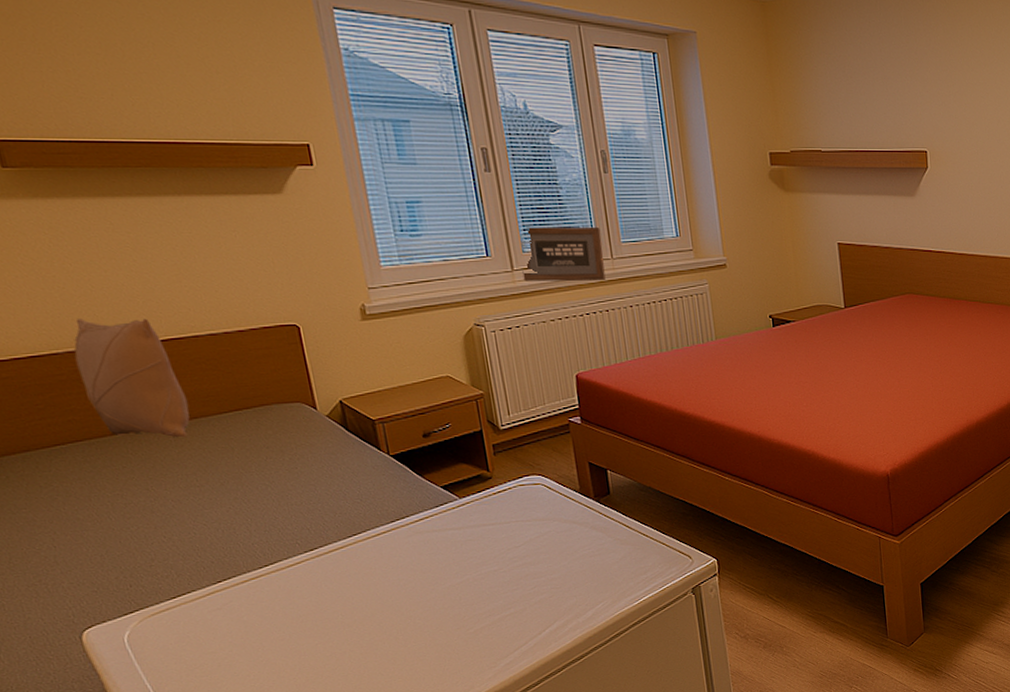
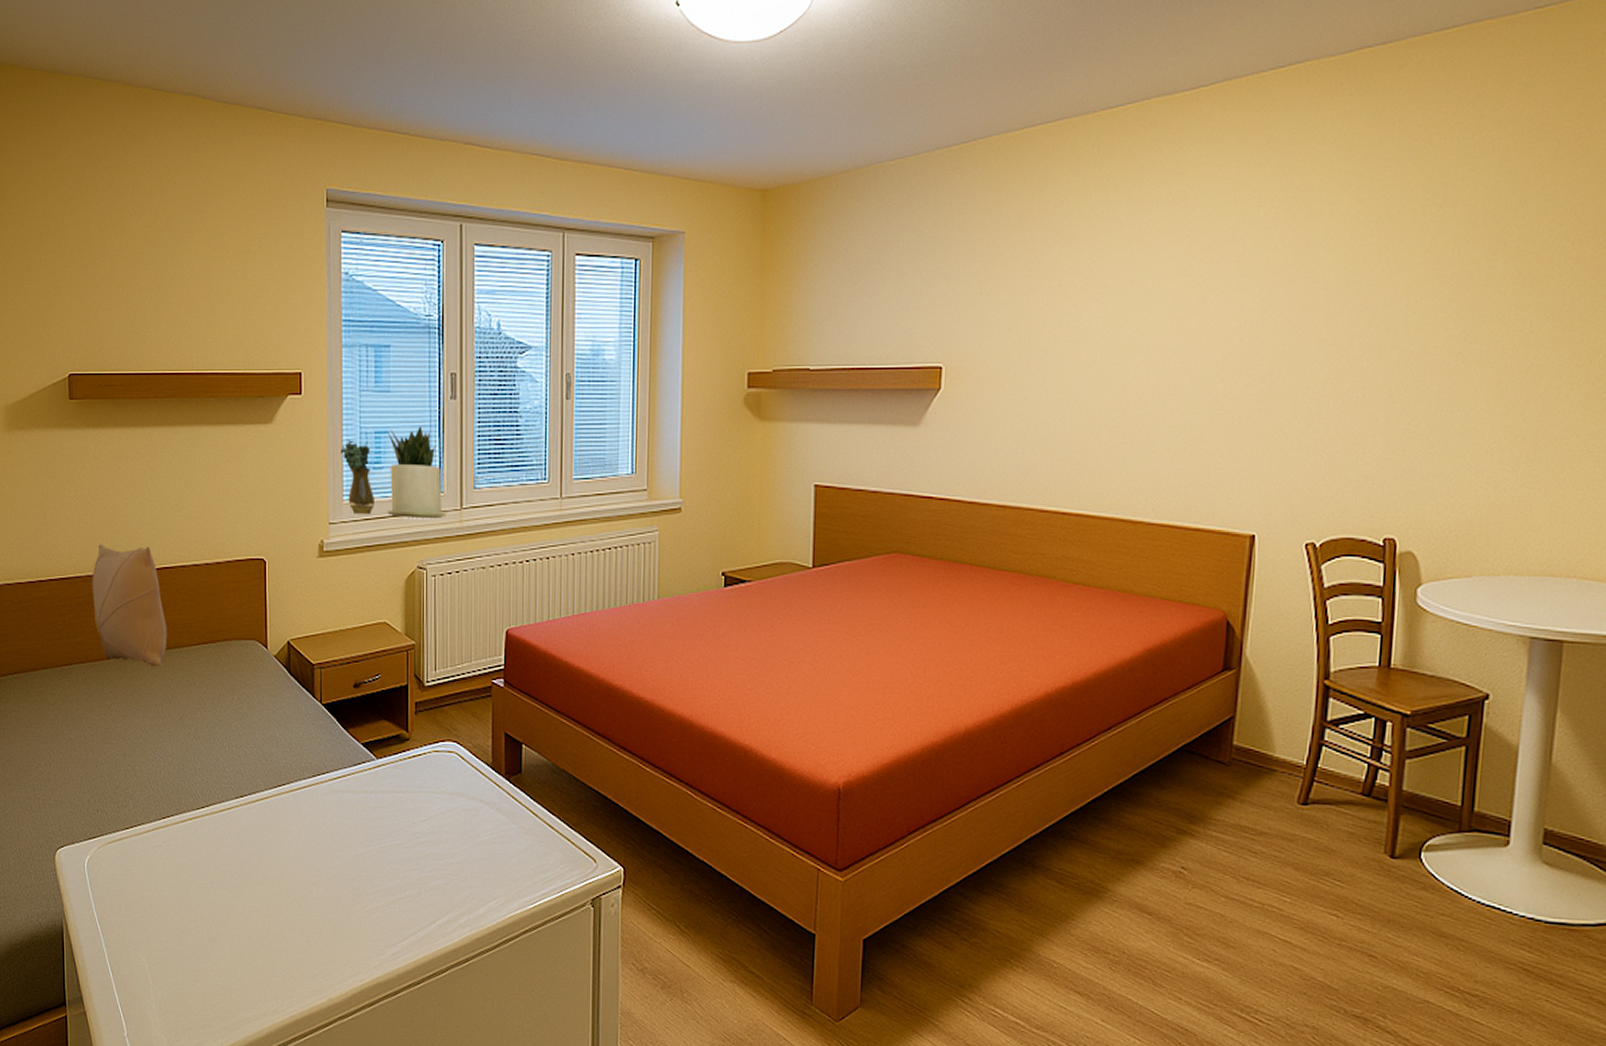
vase: none [369,208,418,280] -> present [340,438,374,516]
planter: none [418,196,499,281] -> present [386,426,448,519]
picture frame: present [522,226,606,282] -> none [470,460,554,522]

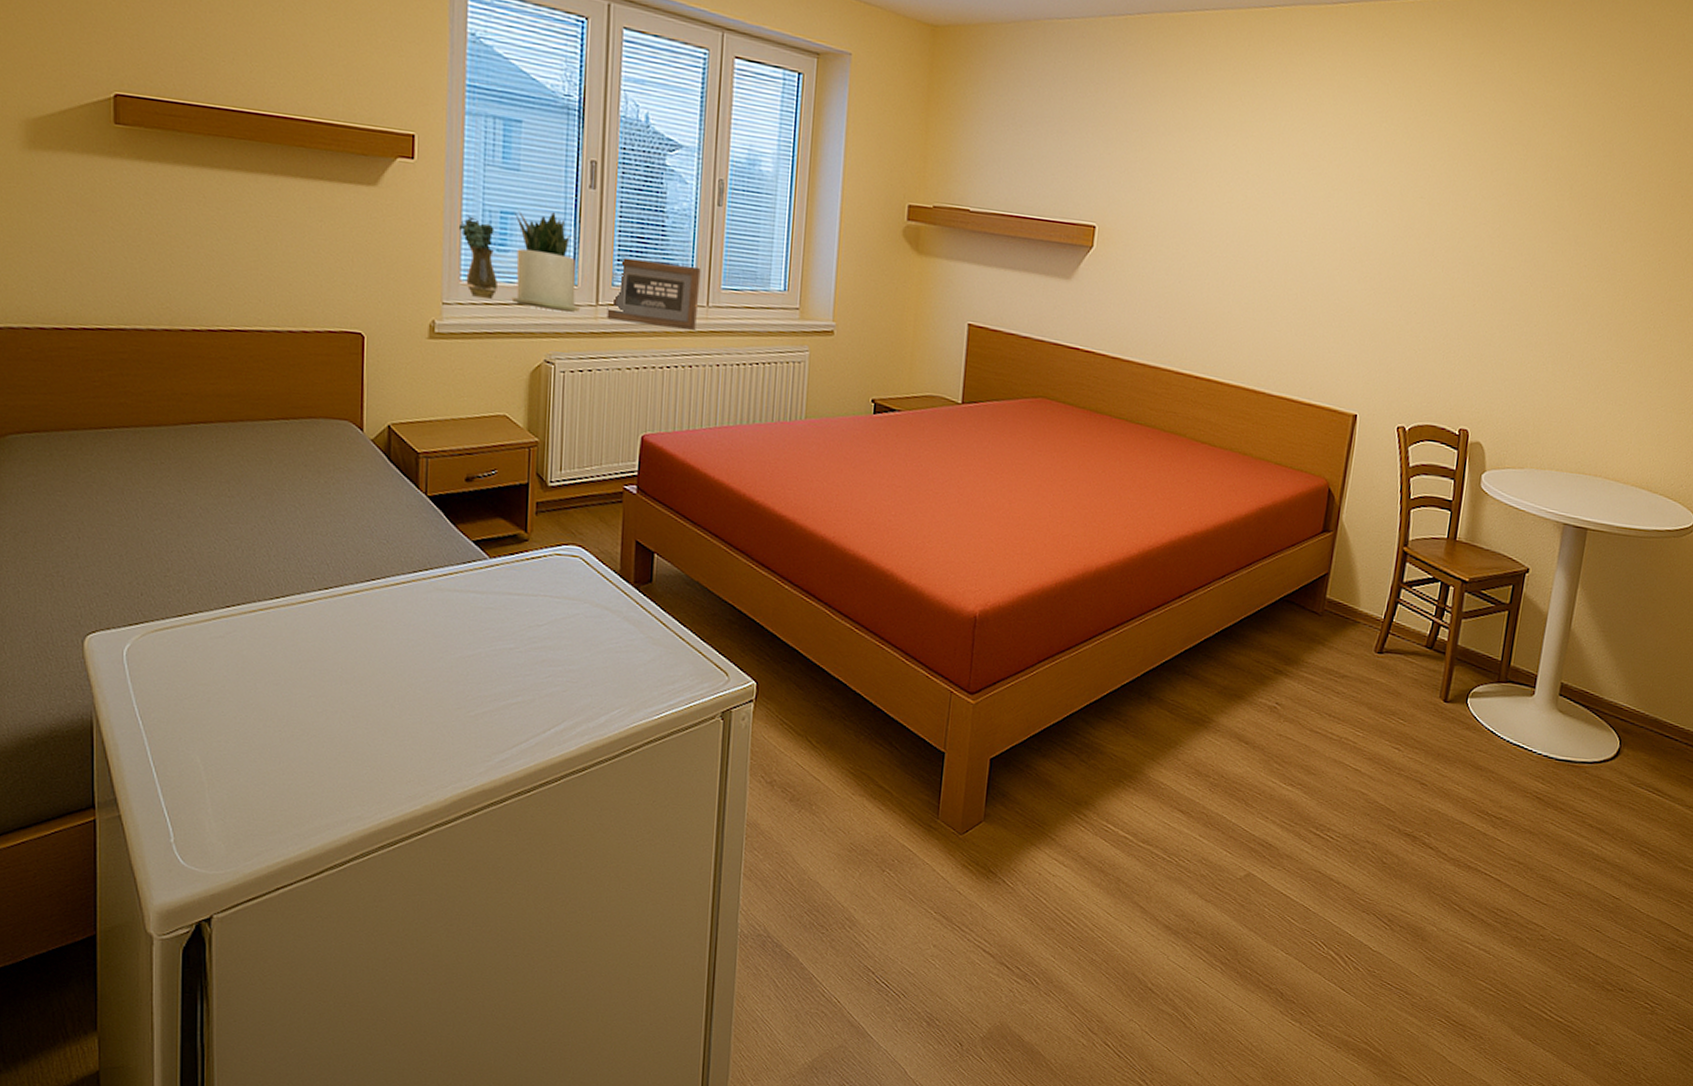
pillow: present [92,544,167,667] -> none [140,295,238,441]
picture frame: none [470,460,554,522] -> present [606,257,701,330]

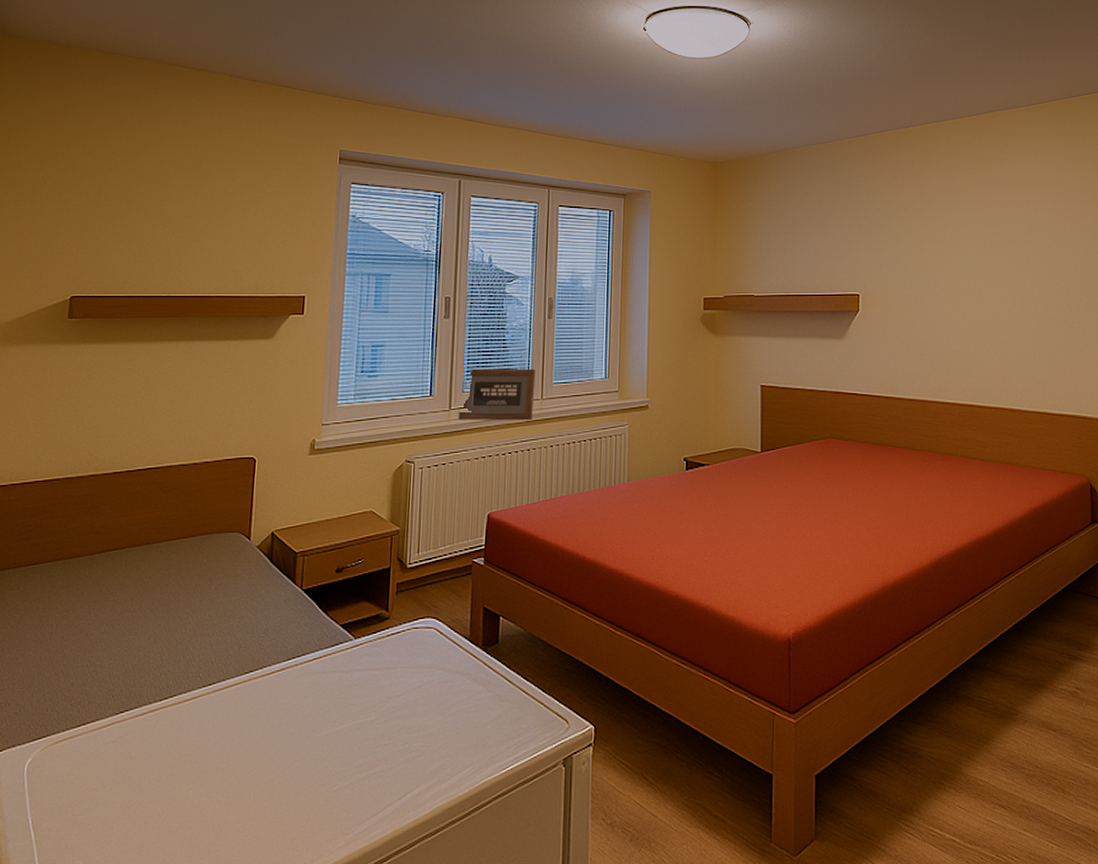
vase: present [458,214,497,300] -> none [337,351,368,417]
planter: present [511,211,581,313] -> none [379,341,437,419]

